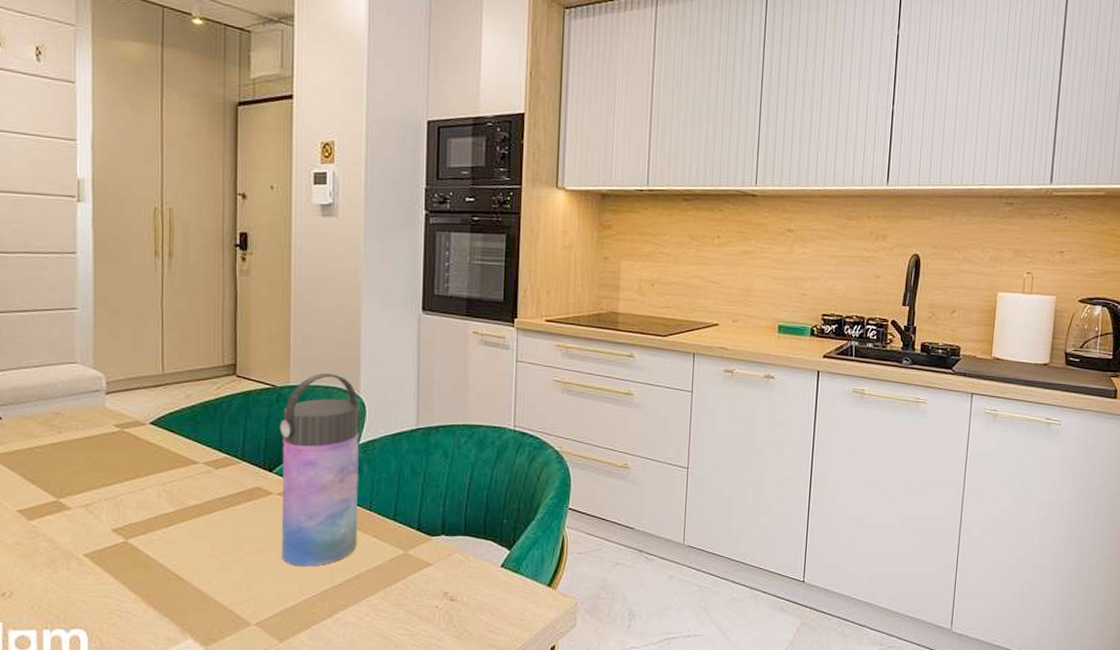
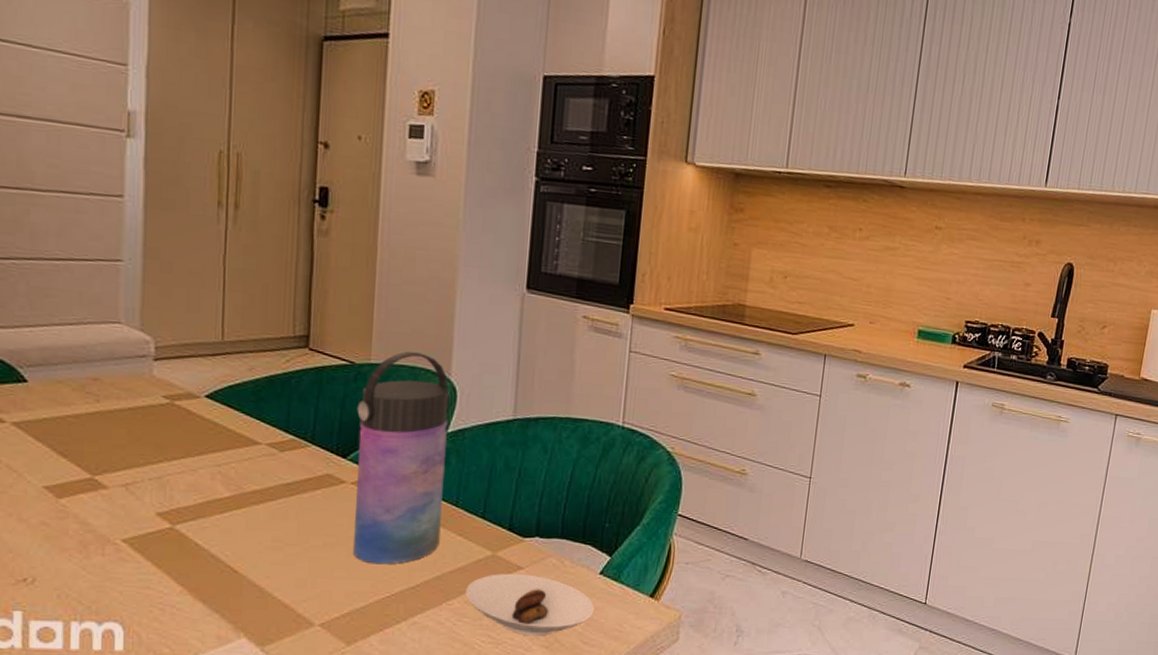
saucer: none [382,570,498,627] -> present [466,573,595,637]

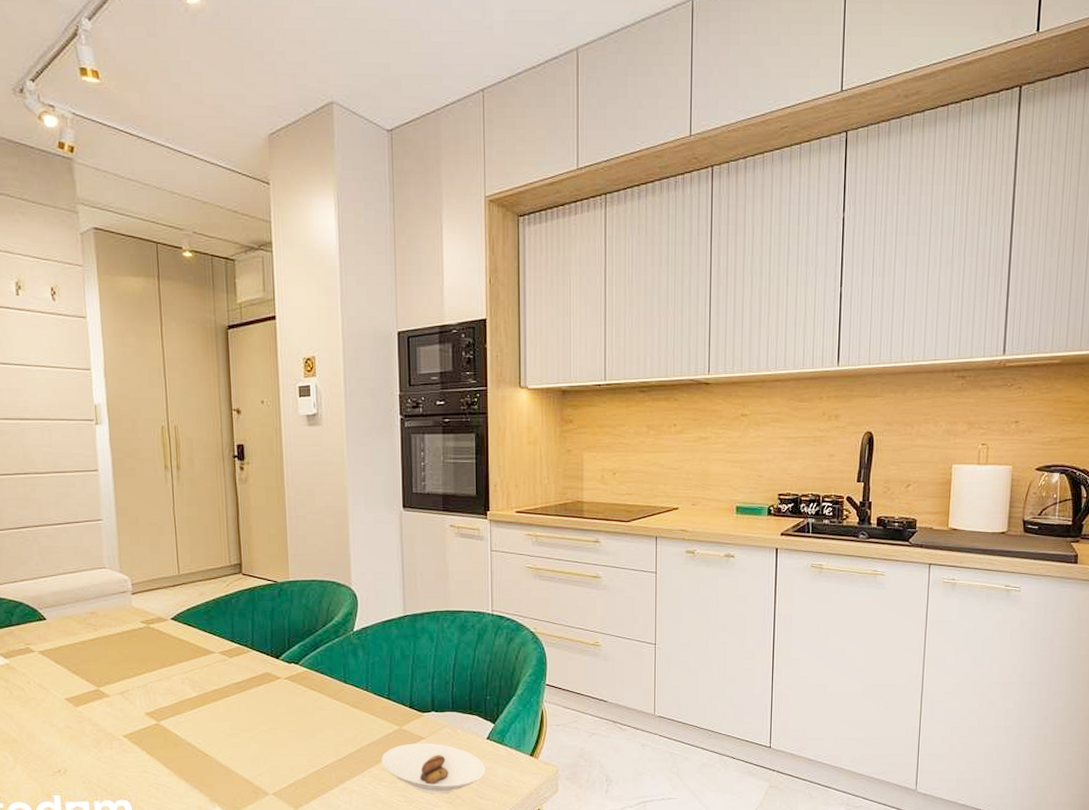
water bottle: present [353,351,451,565] -> none [283,569,357,743]

